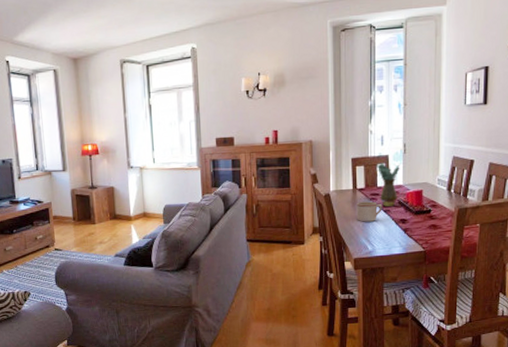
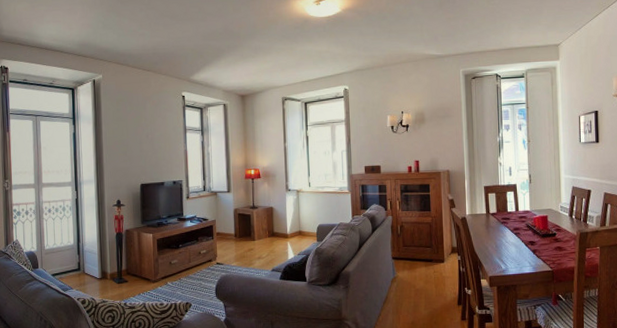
mug: present [356,201,382,222] -> none [490,225,513,243]
vase: present [376,162,400,207] -> none [506,190,527,230]

